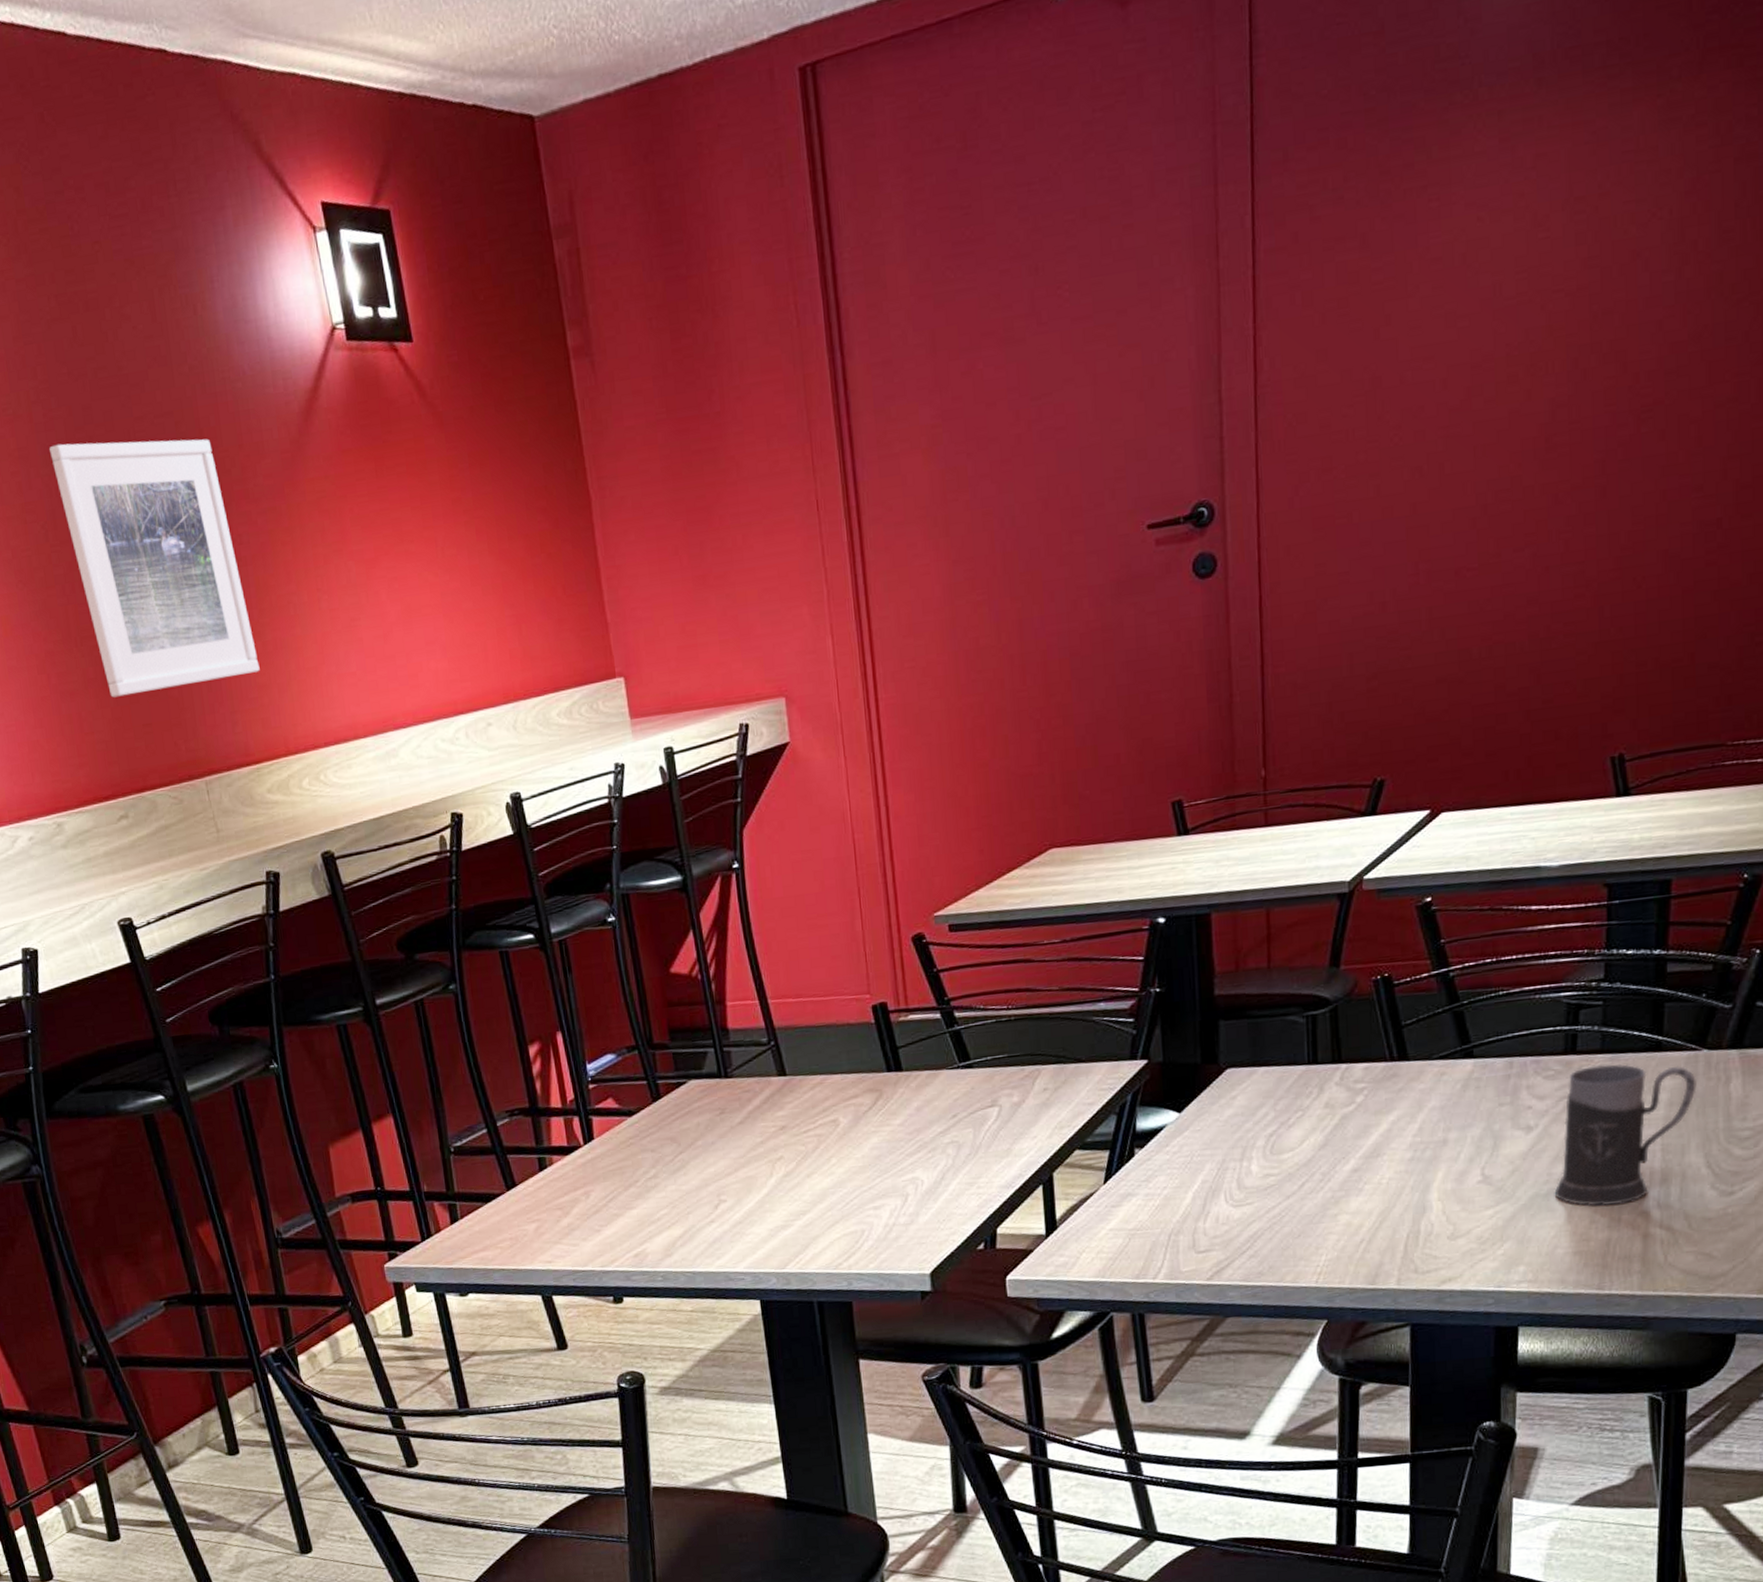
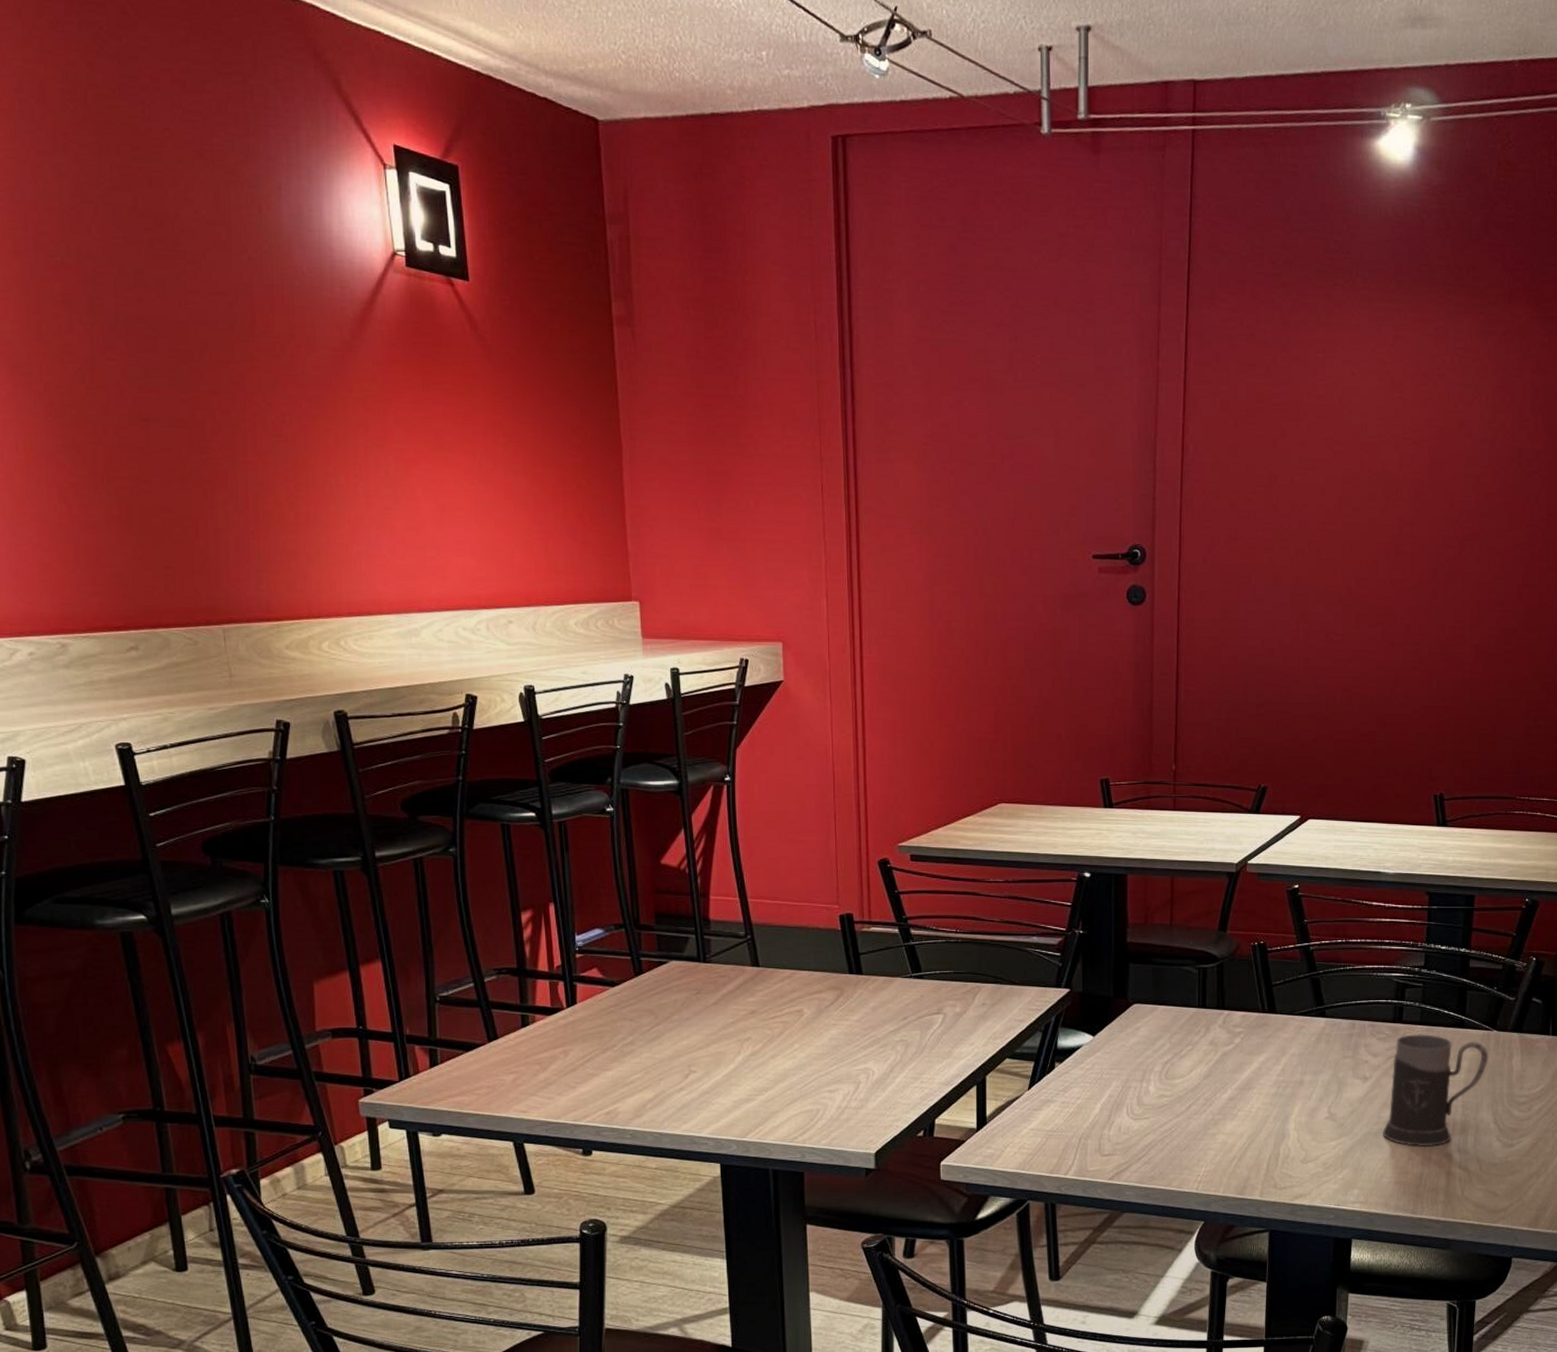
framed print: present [49,439,260,698] -> none [96,298,290,539]

